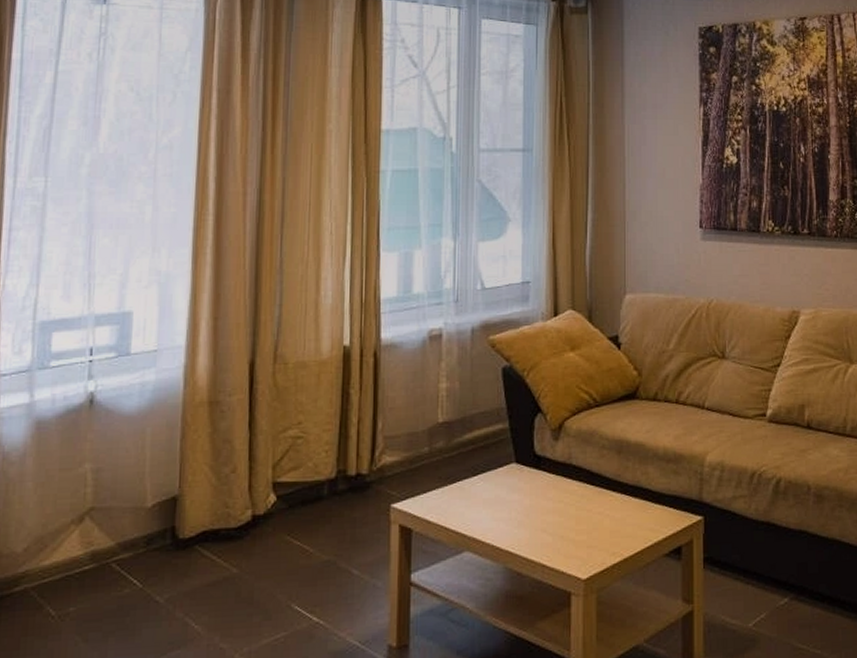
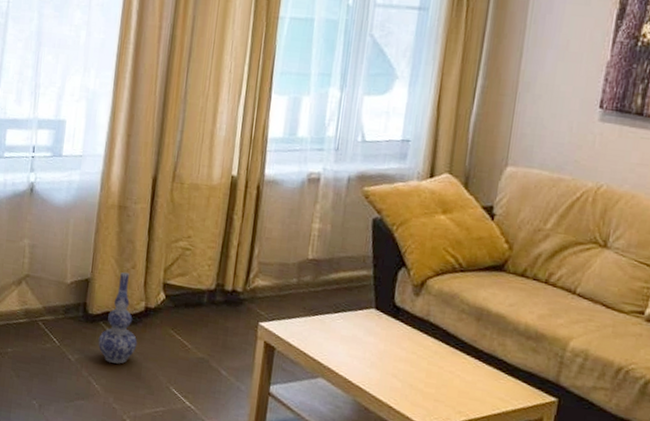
vase: none [194,478,246,593] -> present [98,272,138,364]

